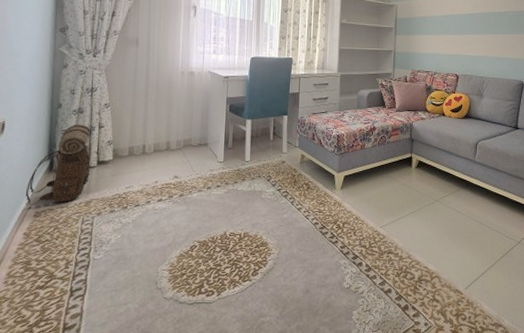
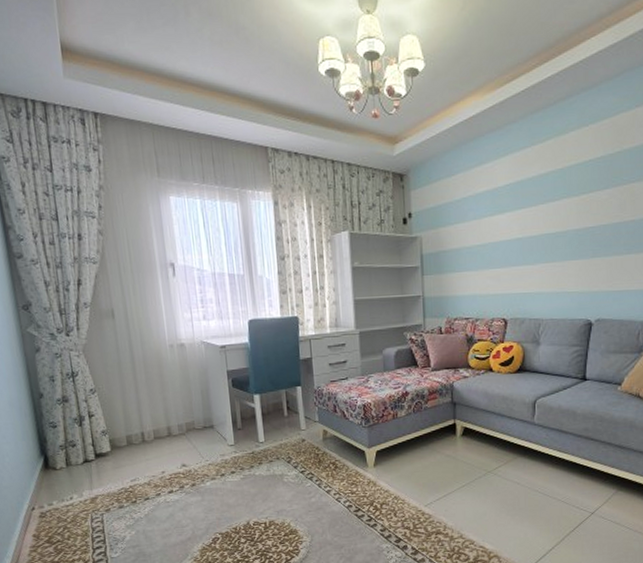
backpack: present [25,124,92,205] -> none [25,414,90,506]

